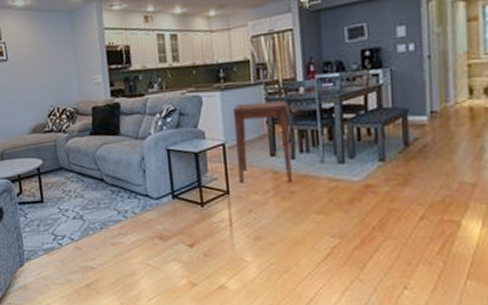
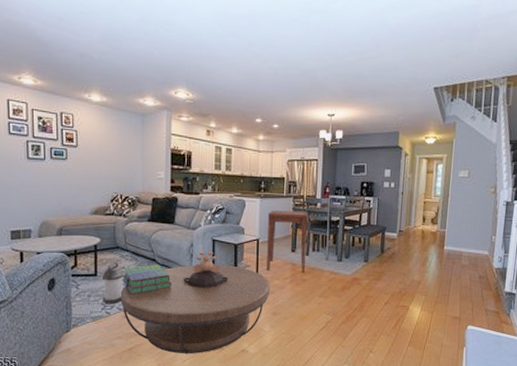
lantern: none [48,185,72,234] -> present [101,262,124,305]
coffee table: none [70,179,248,291] -> present [120,265,271,354]
stack of books: none [70,185,126,222] -> present [122,264,172,295]
decorative bowl: none [137,164,193,210] -> present [183,251,229,288]

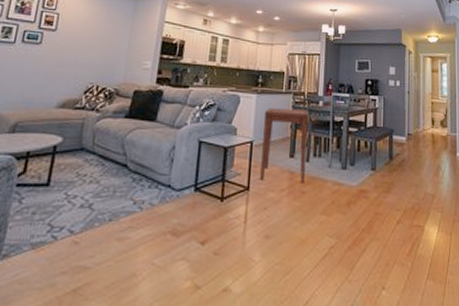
lantern: present [101,262,124,305] -> none [49,168,85,225]
coffee table: present [120,265,271,354] -> none [73,173,264,296]
stack of books: present [122,264,172,295] -> none [81,171,144,211]
decorative bowl: present [183,251,229,288] -> none [158,155,214,203]

